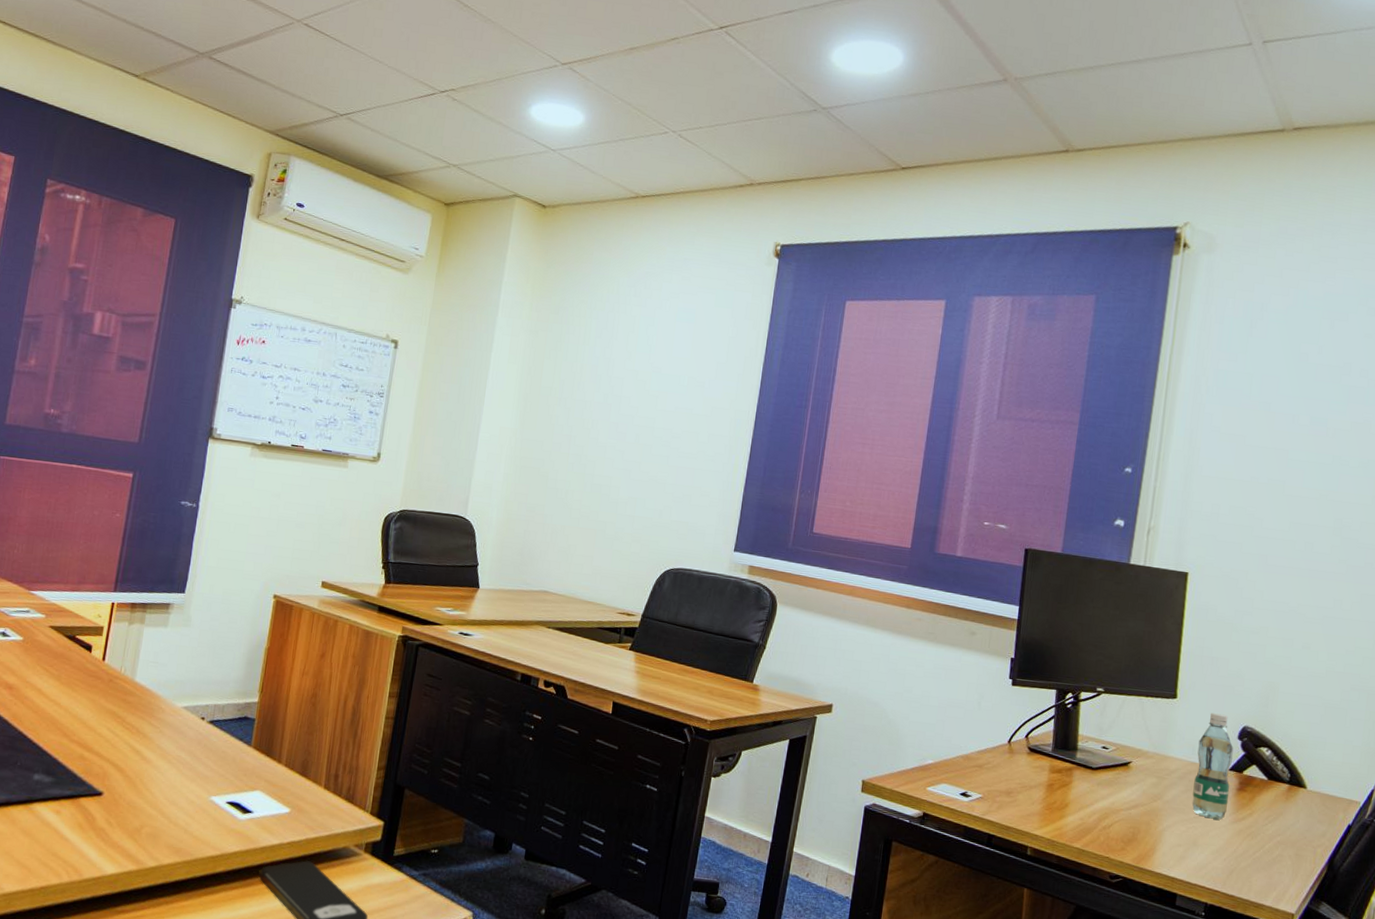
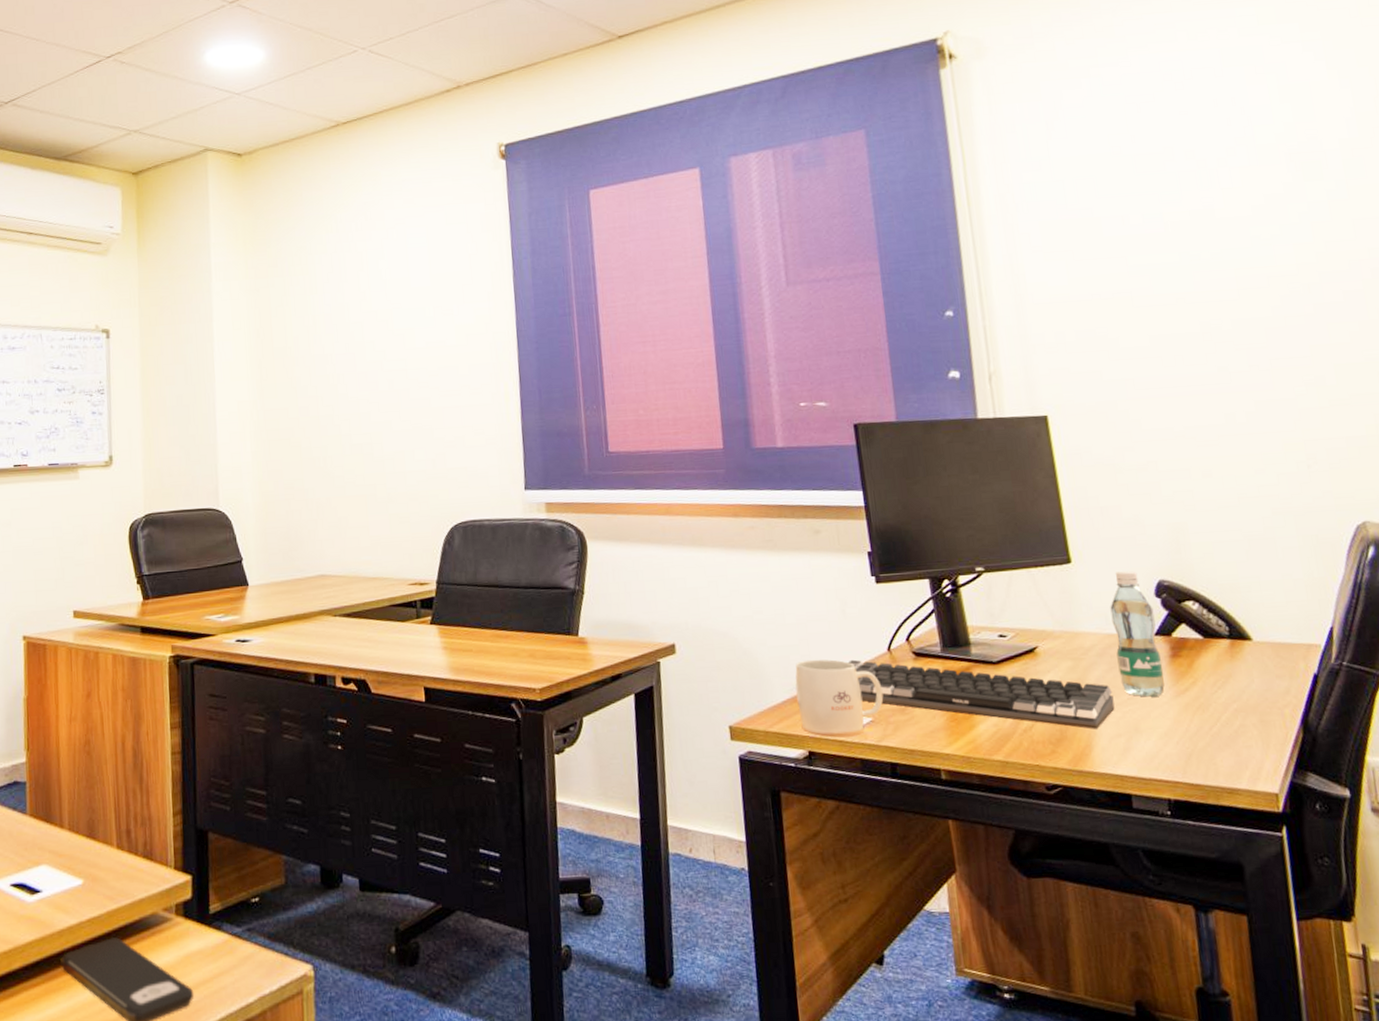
mug: none [922,737,996,808] -> present [795,659,884,738]
computer keyboard: none [973,744,1183,838] -> present [848,659,1115,730]

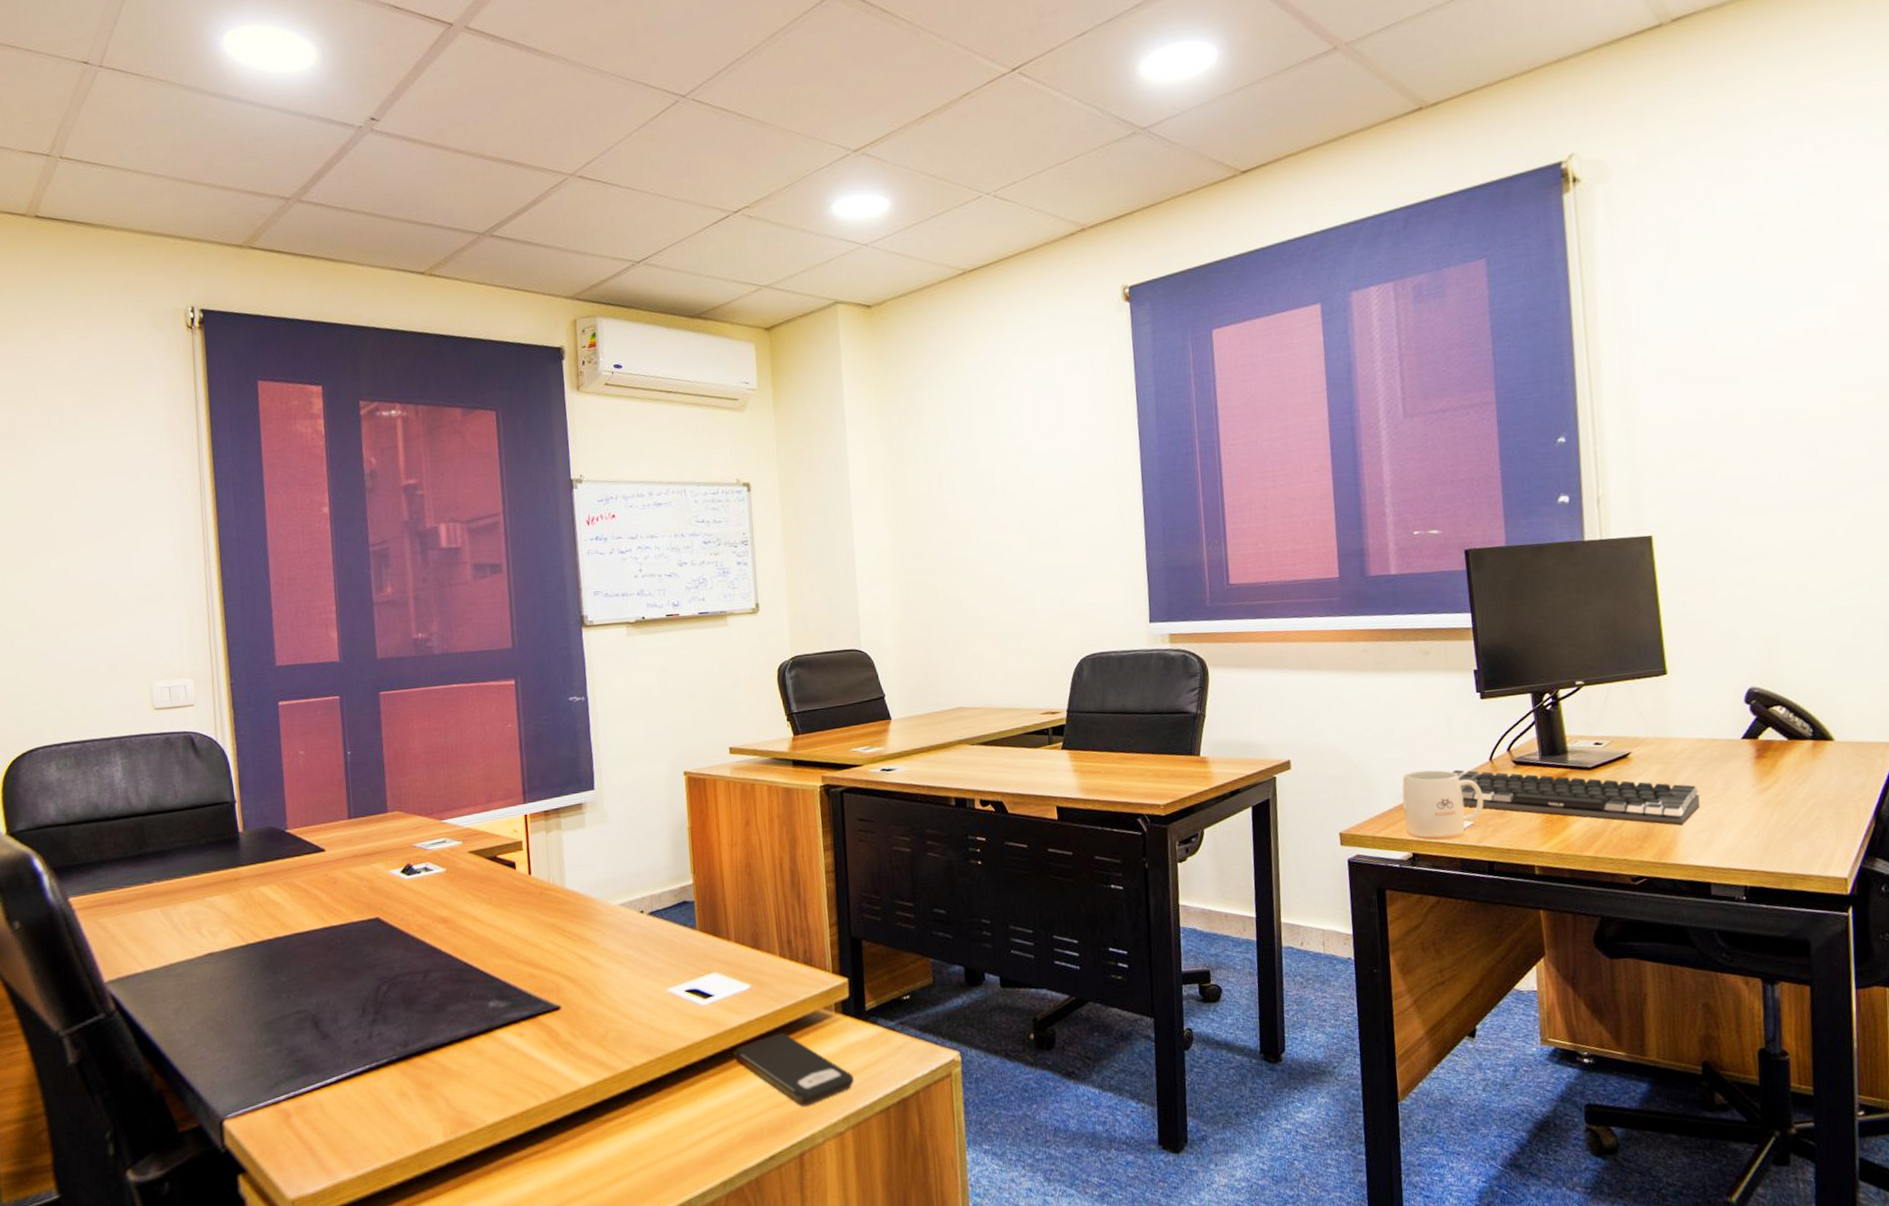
bottle: present [1110,571,1165,697] -> none [1701,680,1748,795]

